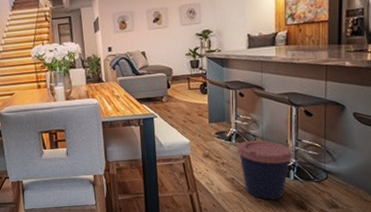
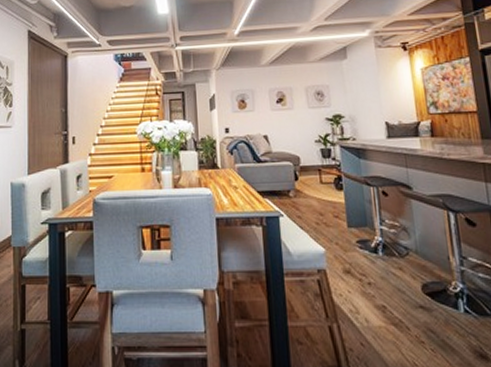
coffee cup: present [237,139,292,200] -> none [386,253,458,341]

